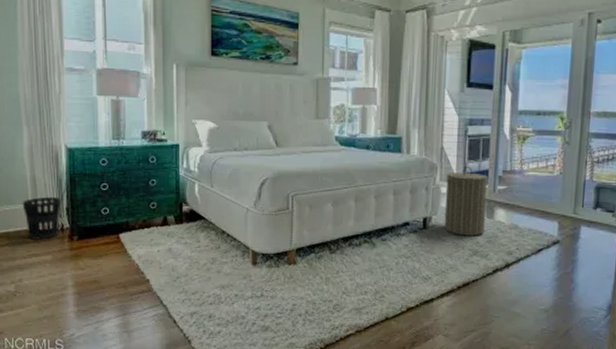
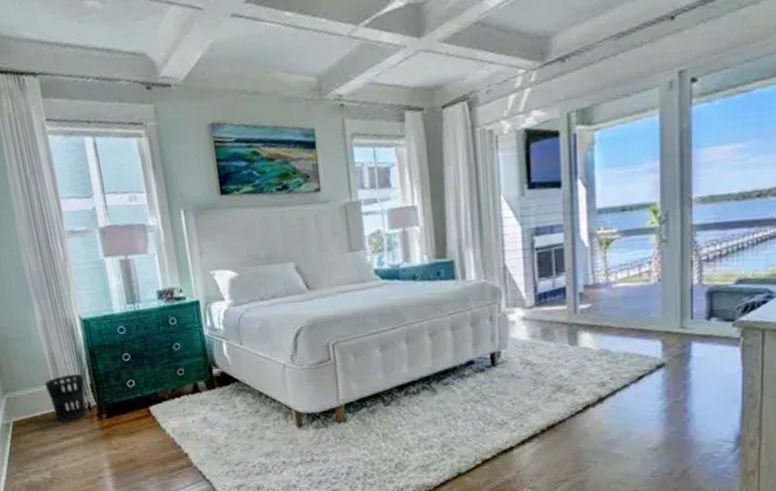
laundry hamper: present [444,165,487,236] -> none [513,284,568,370]

